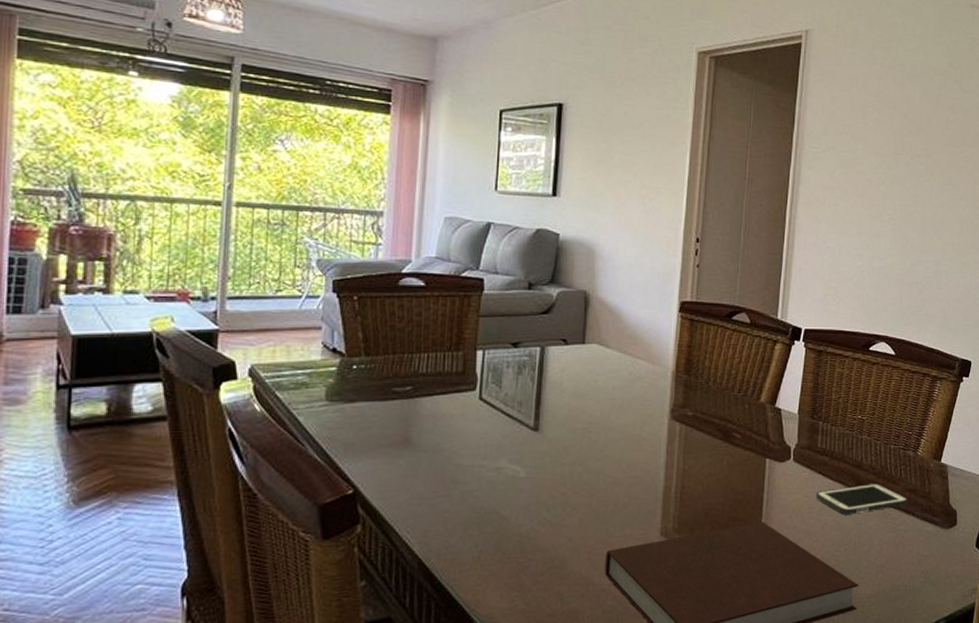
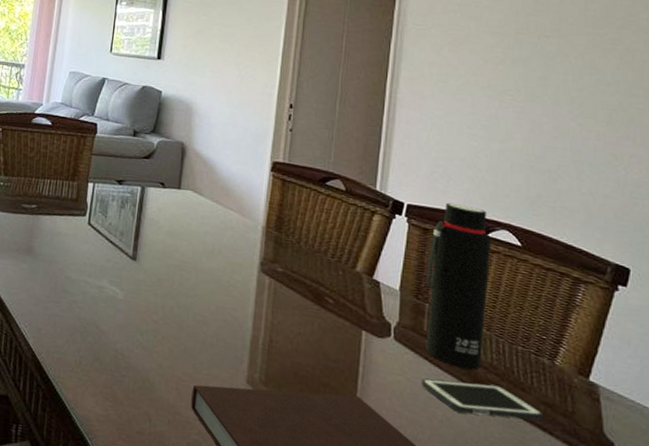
water bottle: none [819,323,872,475] -> present [426,202,491,371]

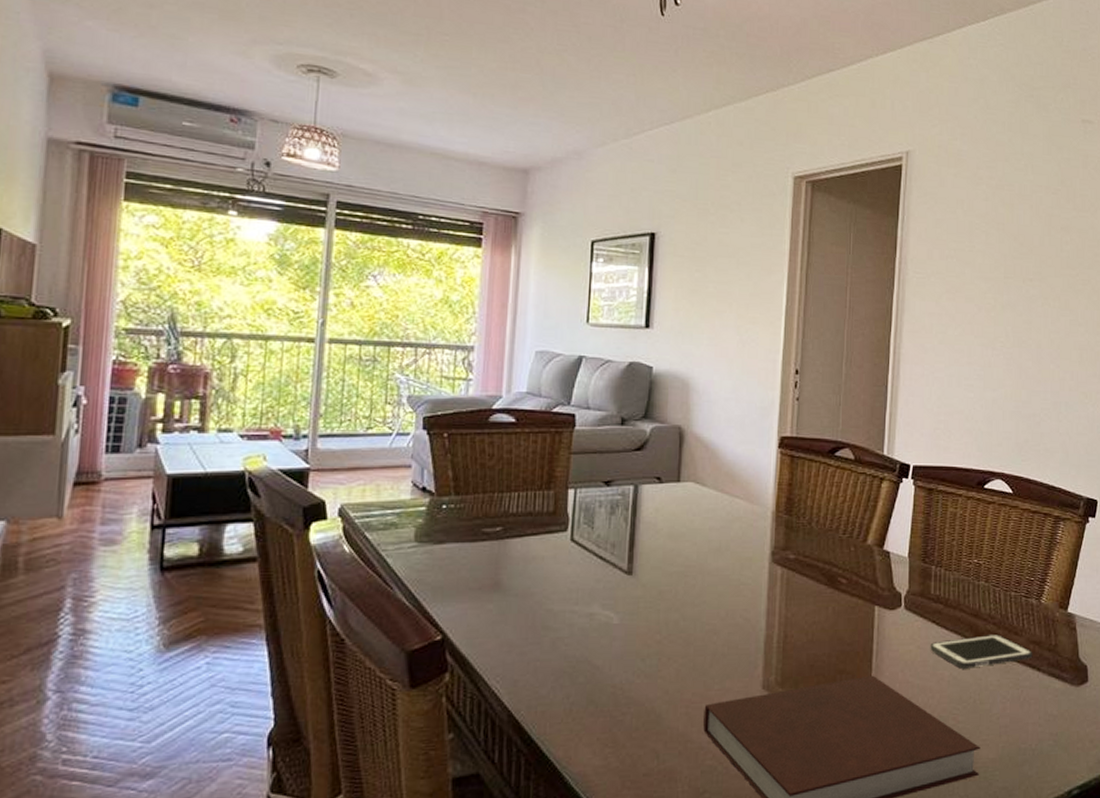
water bottle: present [426,202,491,371] -> none [932,458,987,625]

